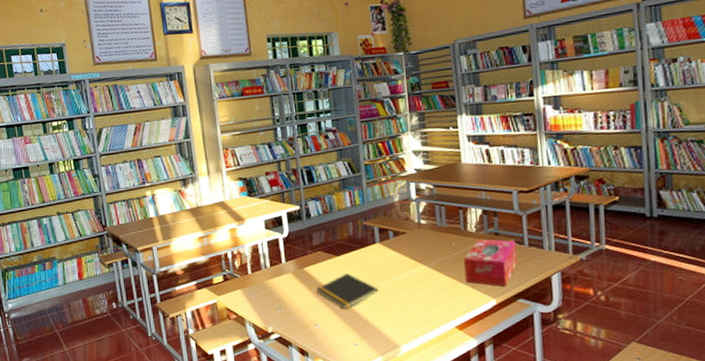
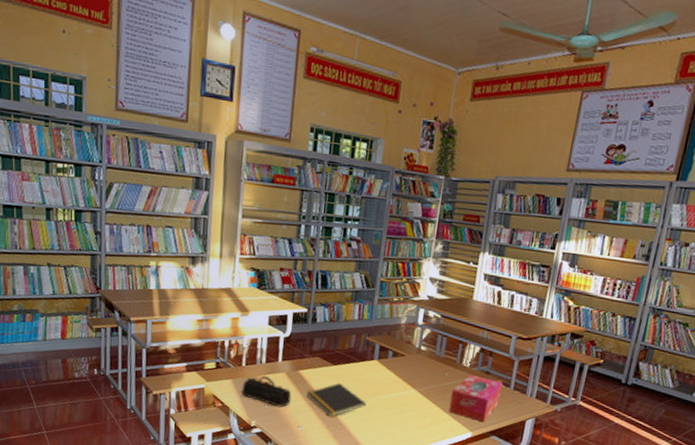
pencil case: none [252,279,303,309] -> present [241,375,292,408]

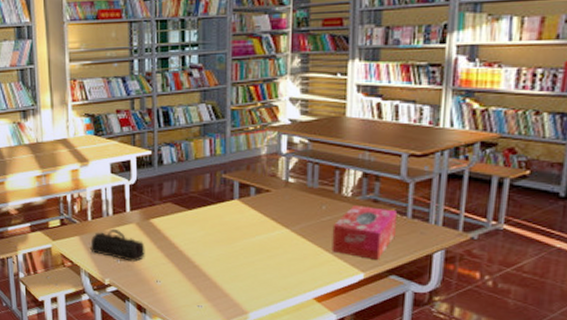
notepad: present [306,383,367,417] -> none [162,229,232,268]

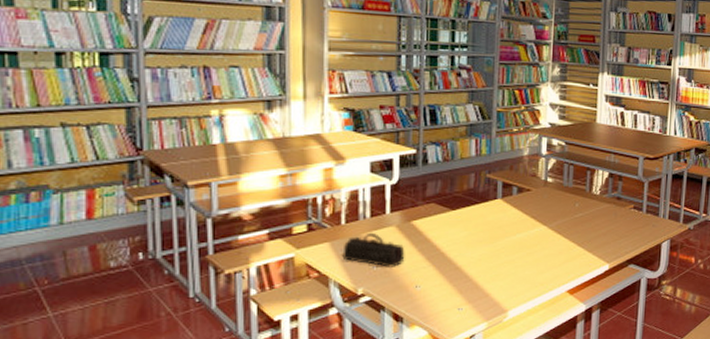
tissue box: present [331,205,398,261] -> none [583,203,636,252]

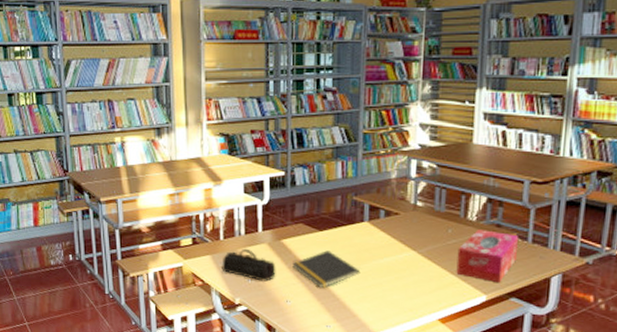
notepad: none [423,230,493,270] -> present [292,250,360,289]
tissue box: none [583,203,636,252] -> present [456,229,519,284]

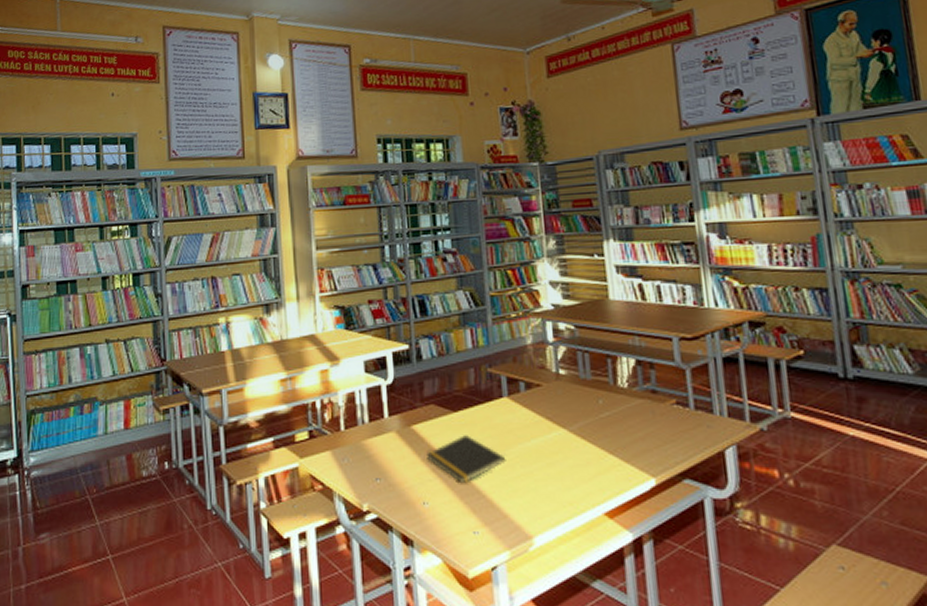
pencil case: present [222,248,276,282] -> none [344,439,409,480]
tissue box: present [456,229,519,284] -> none [613,397,681,462]

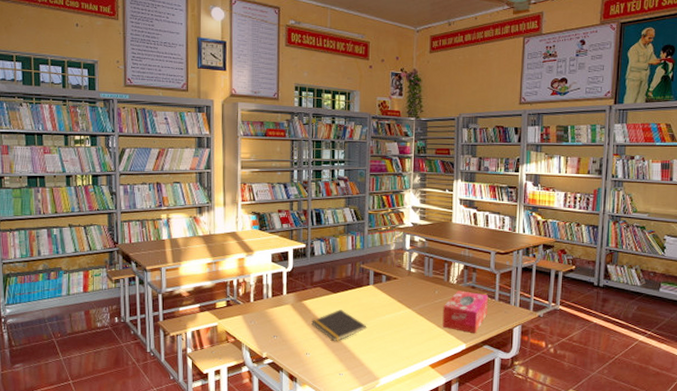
tissue box: none [613,397,681,462] -> present [442,291,489,334]

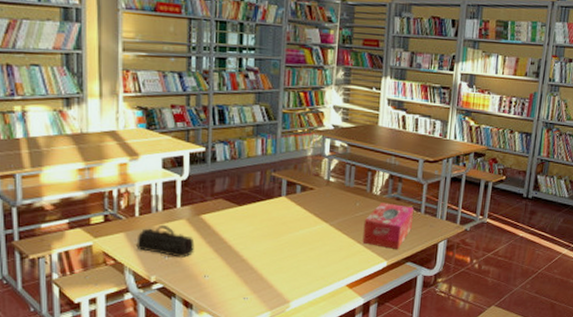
pencil case: none [251,309,298,337] -> present [136,224,195,258]
notepad: present [311,310,367,342] -> none [211,225,277,262]

